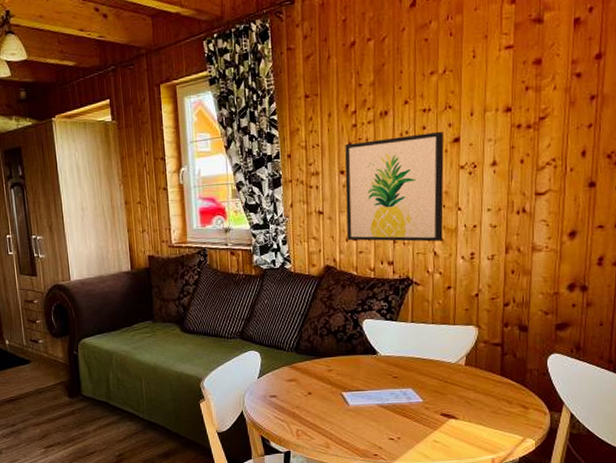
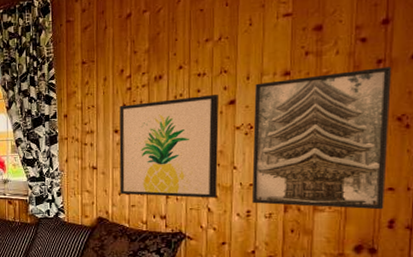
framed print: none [475,103,604,248] -> present [251,67,392,210]

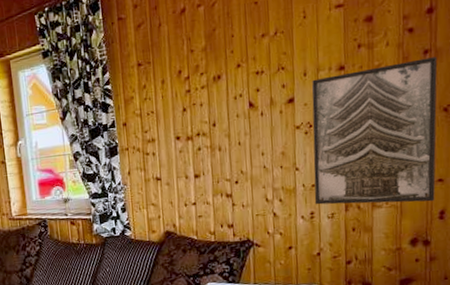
wall art: present [119,95,220,198] -> none [180,93,282,206]

